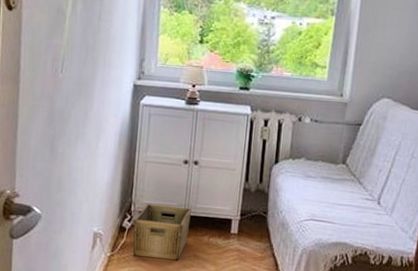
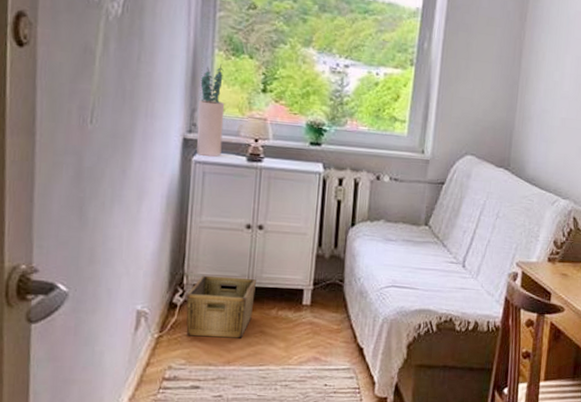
vase: none [144,19,168,101] -> present [196,63,225,157]

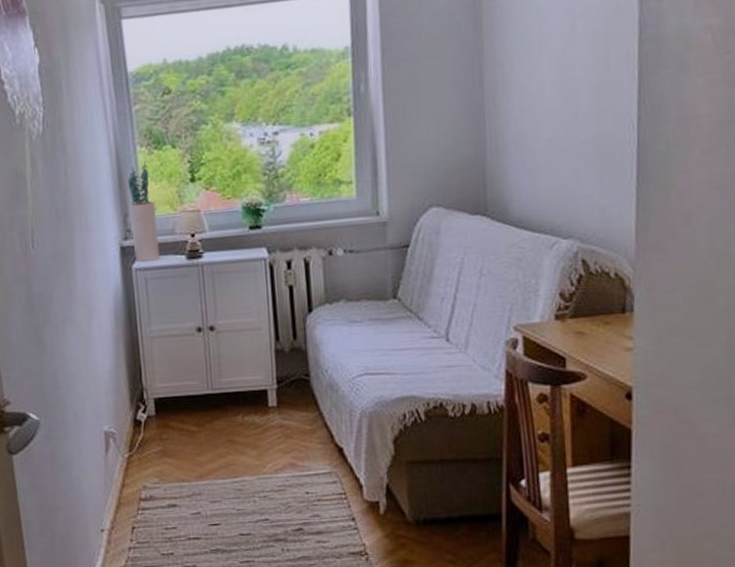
hamper: present [186,275,257,339] -> none [148,384,218,453]

